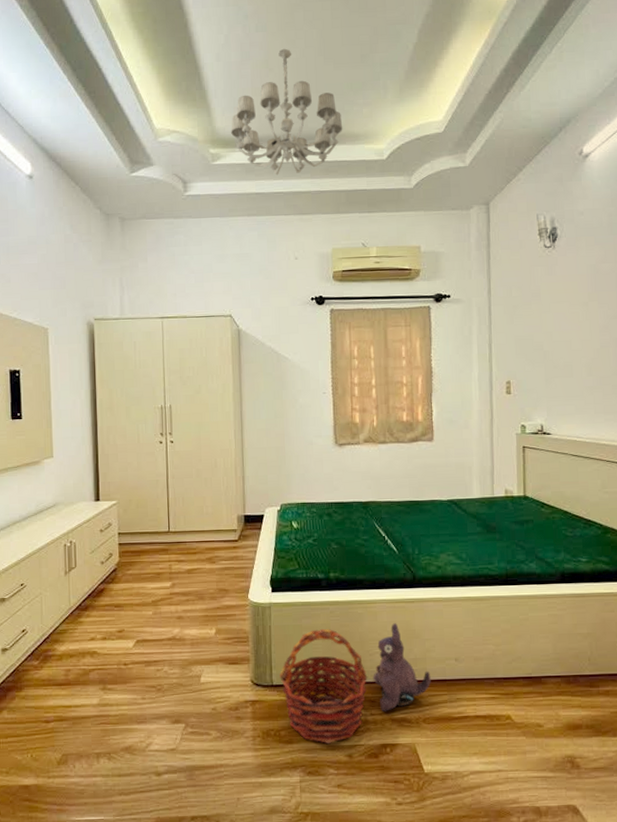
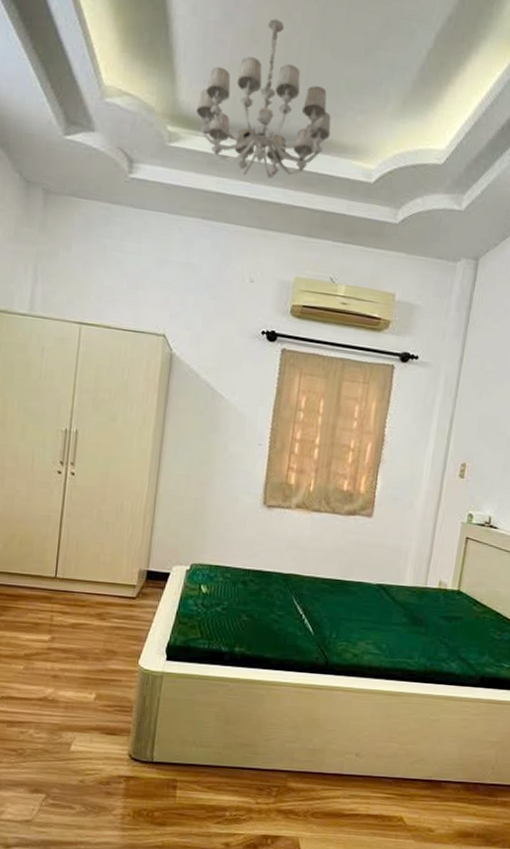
basket: present [280,628,368,743] -> none [162,706,260,829]
plush toy: present [373,623,431,712] -> none [264,709,328,802]

